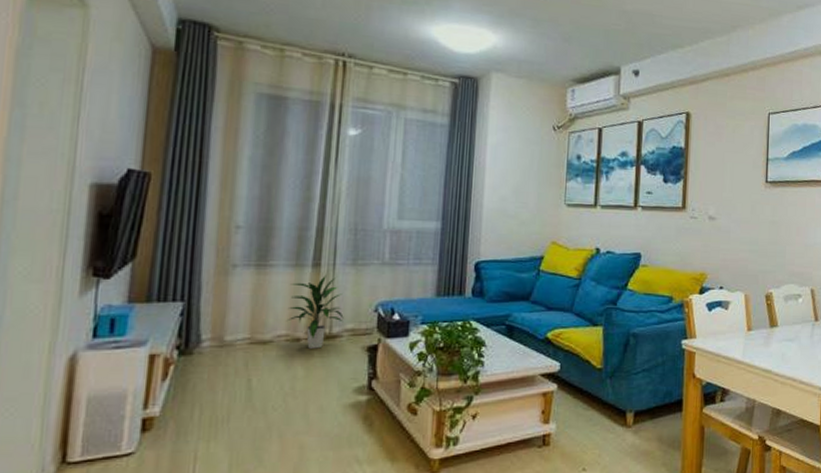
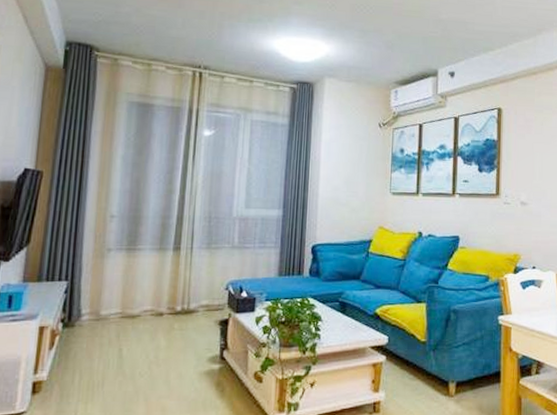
indoor plant: present [286,274,344,349] -> none [151,257,200,322]

